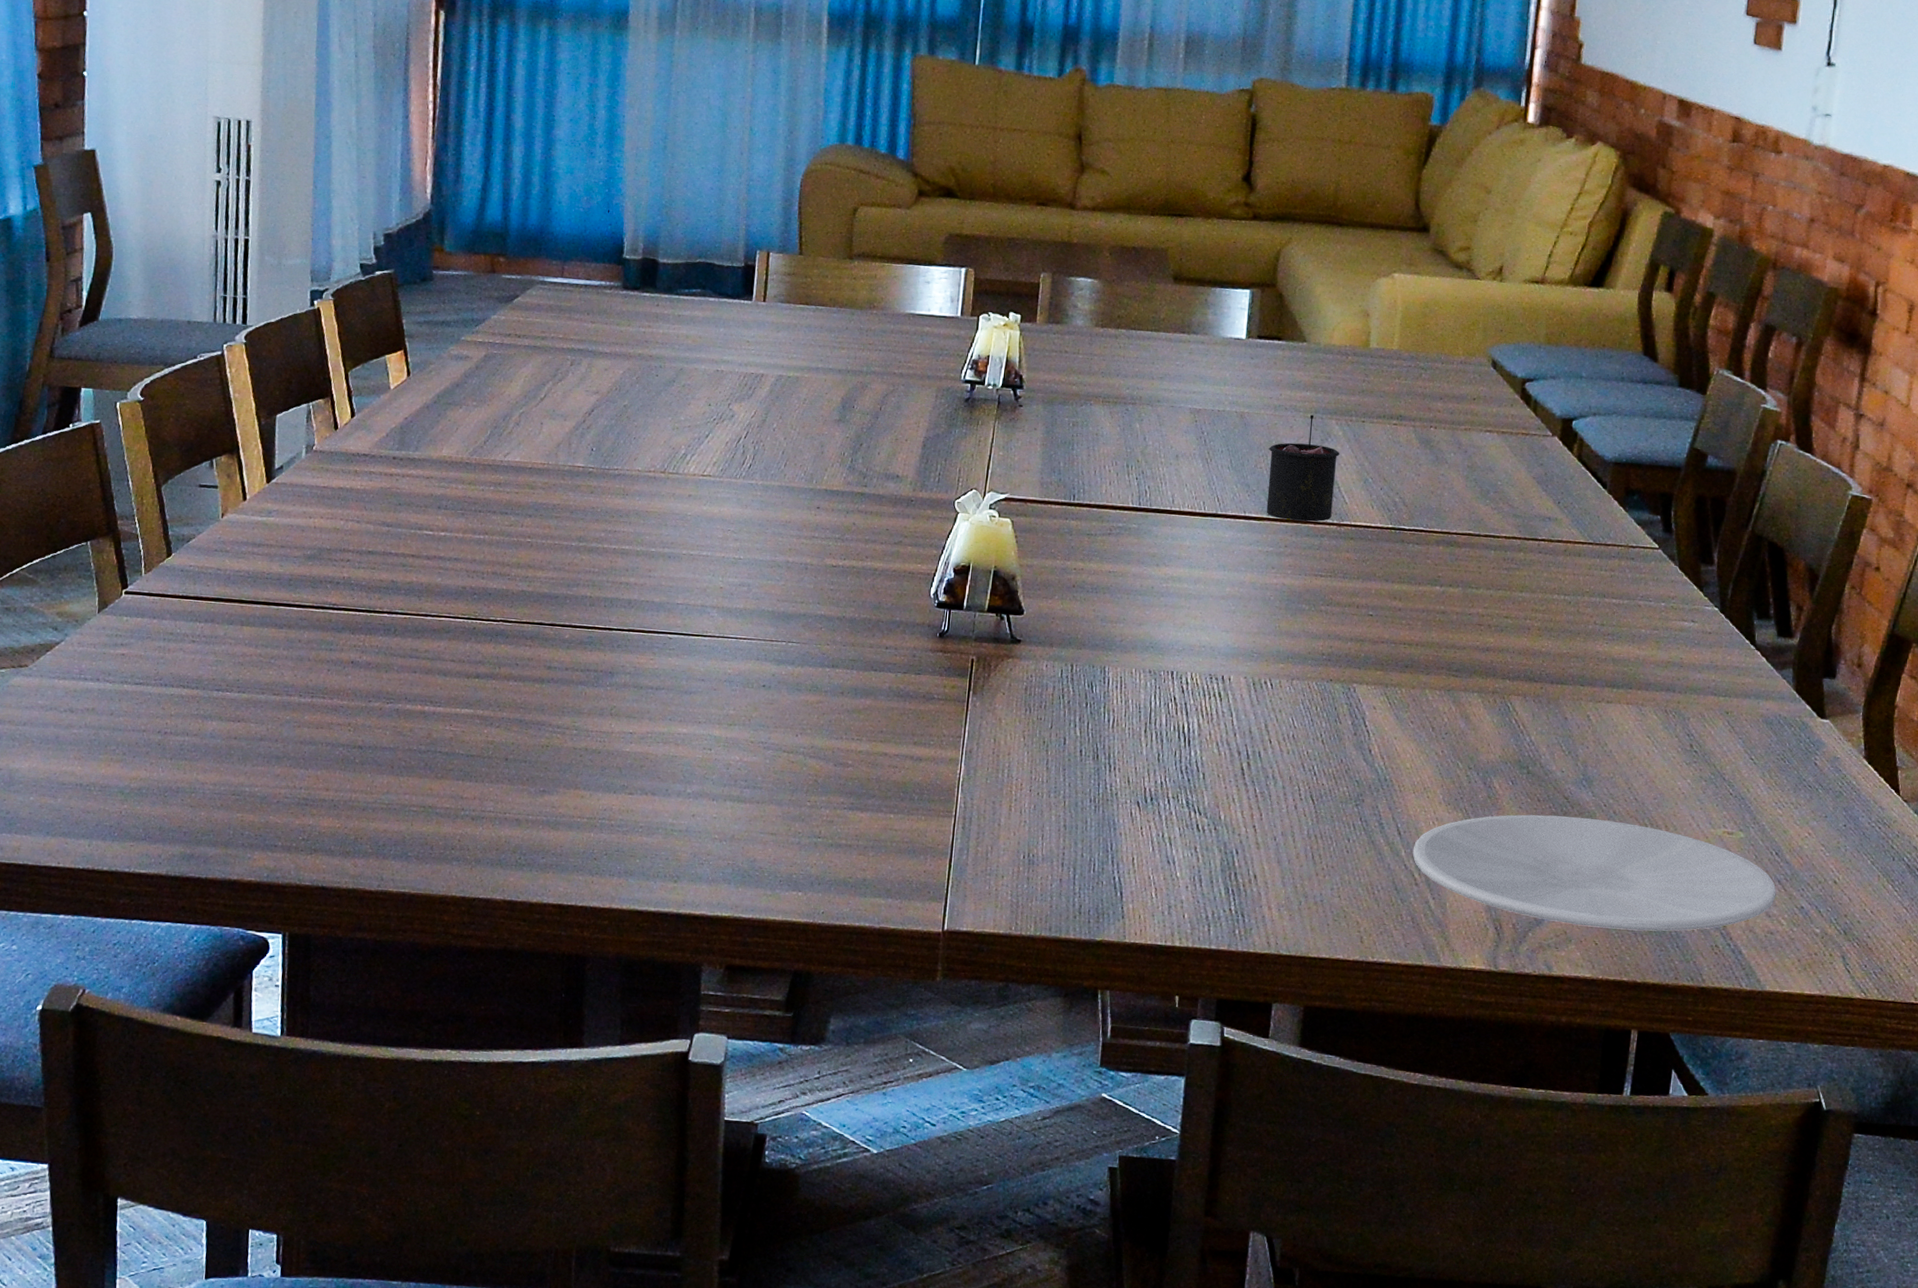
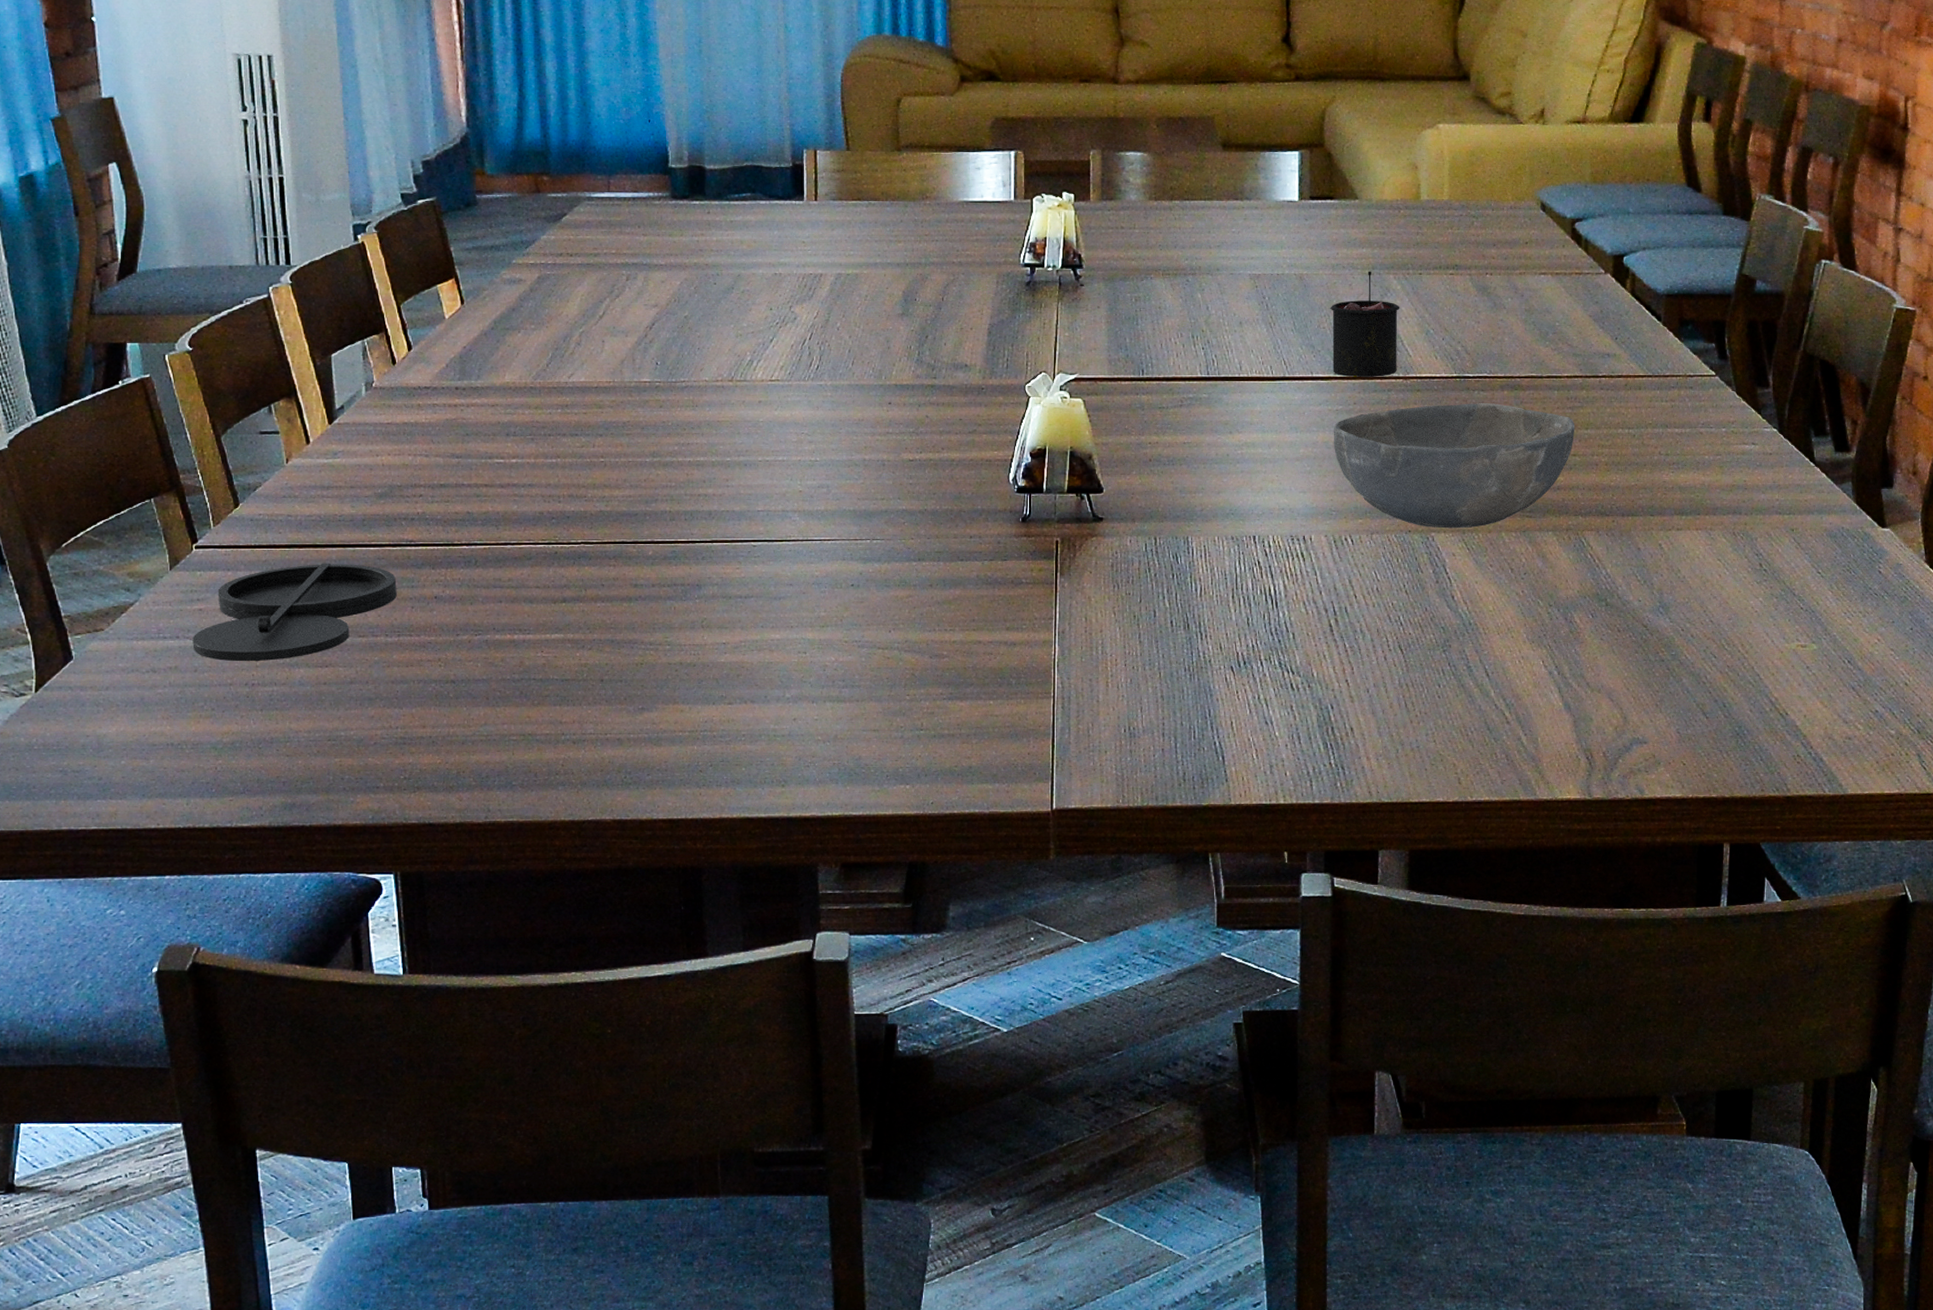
plate: none [111,618,316,711] -> present [192,563,397,662]
bowl: none [1260,554,1510,682] -> present [1333,403,1575,529]
plate: present [1412,814,1776,931] -> none [1501,643,1851,748]

